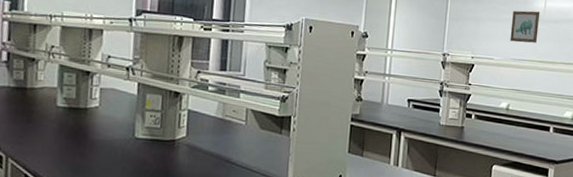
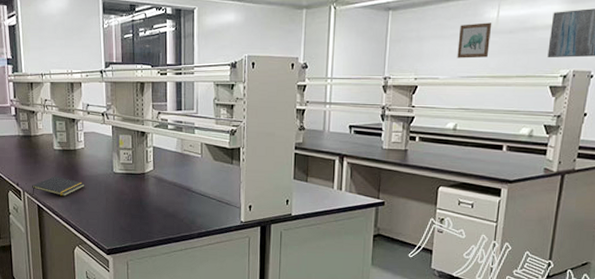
notepad: none [19,138,95,165] -> present [32,175,85,196]

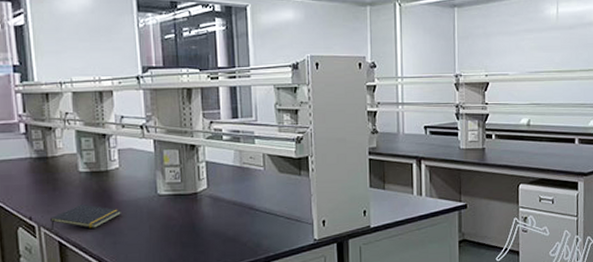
wall art: present [457,22,492,59] -> none [523,19,553,54]

